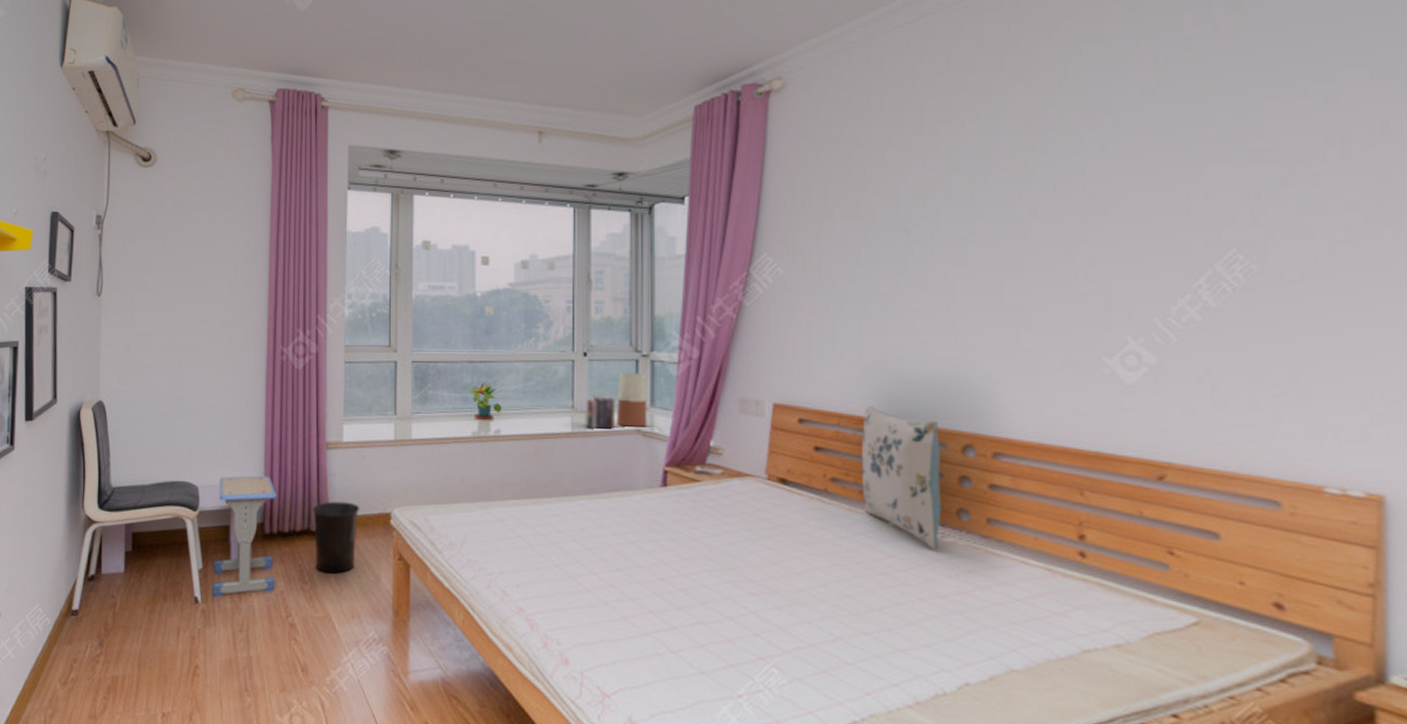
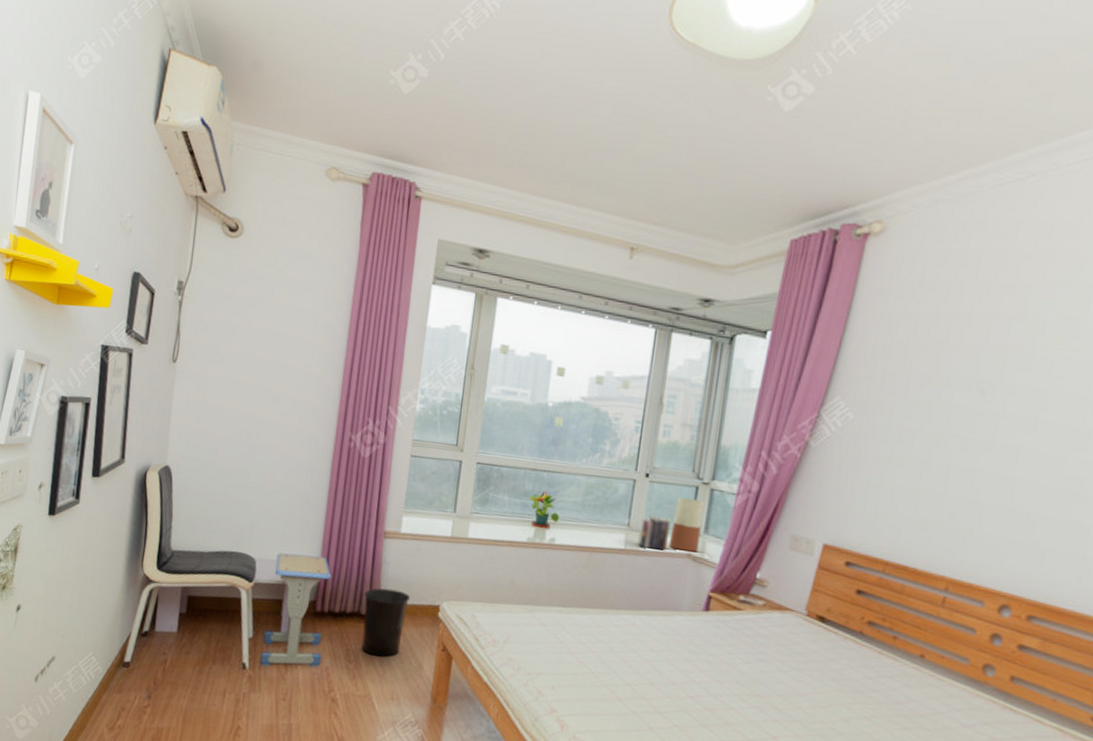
pillow: present [861,405,942,550] -> none [895,556,980,700]

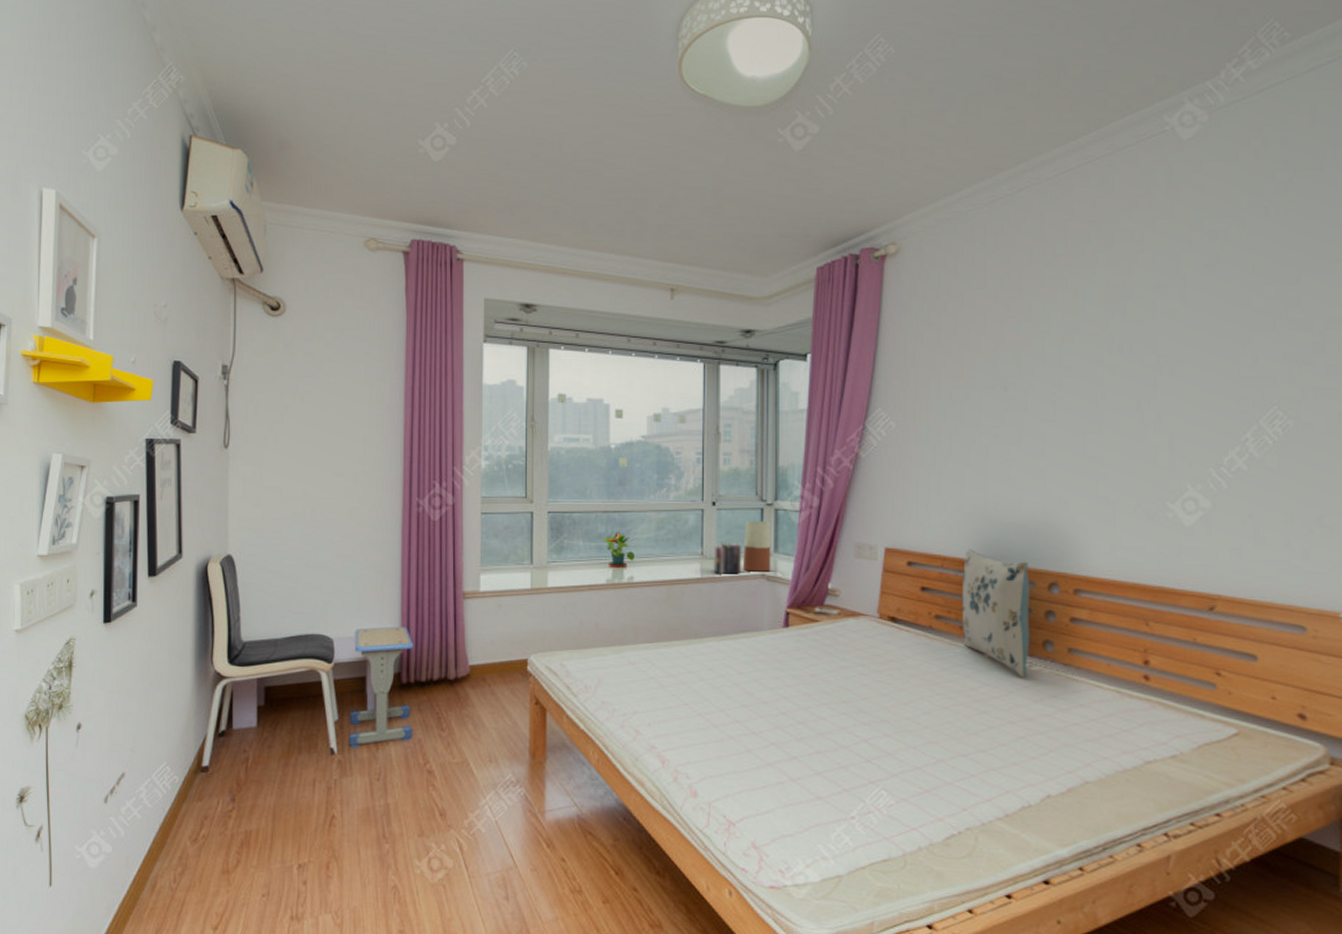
waste bin: present [361,588,411,657] -> none [449,649,497,721]
pillow: none [895,556,980,700] -> present [962,548,1030,678]

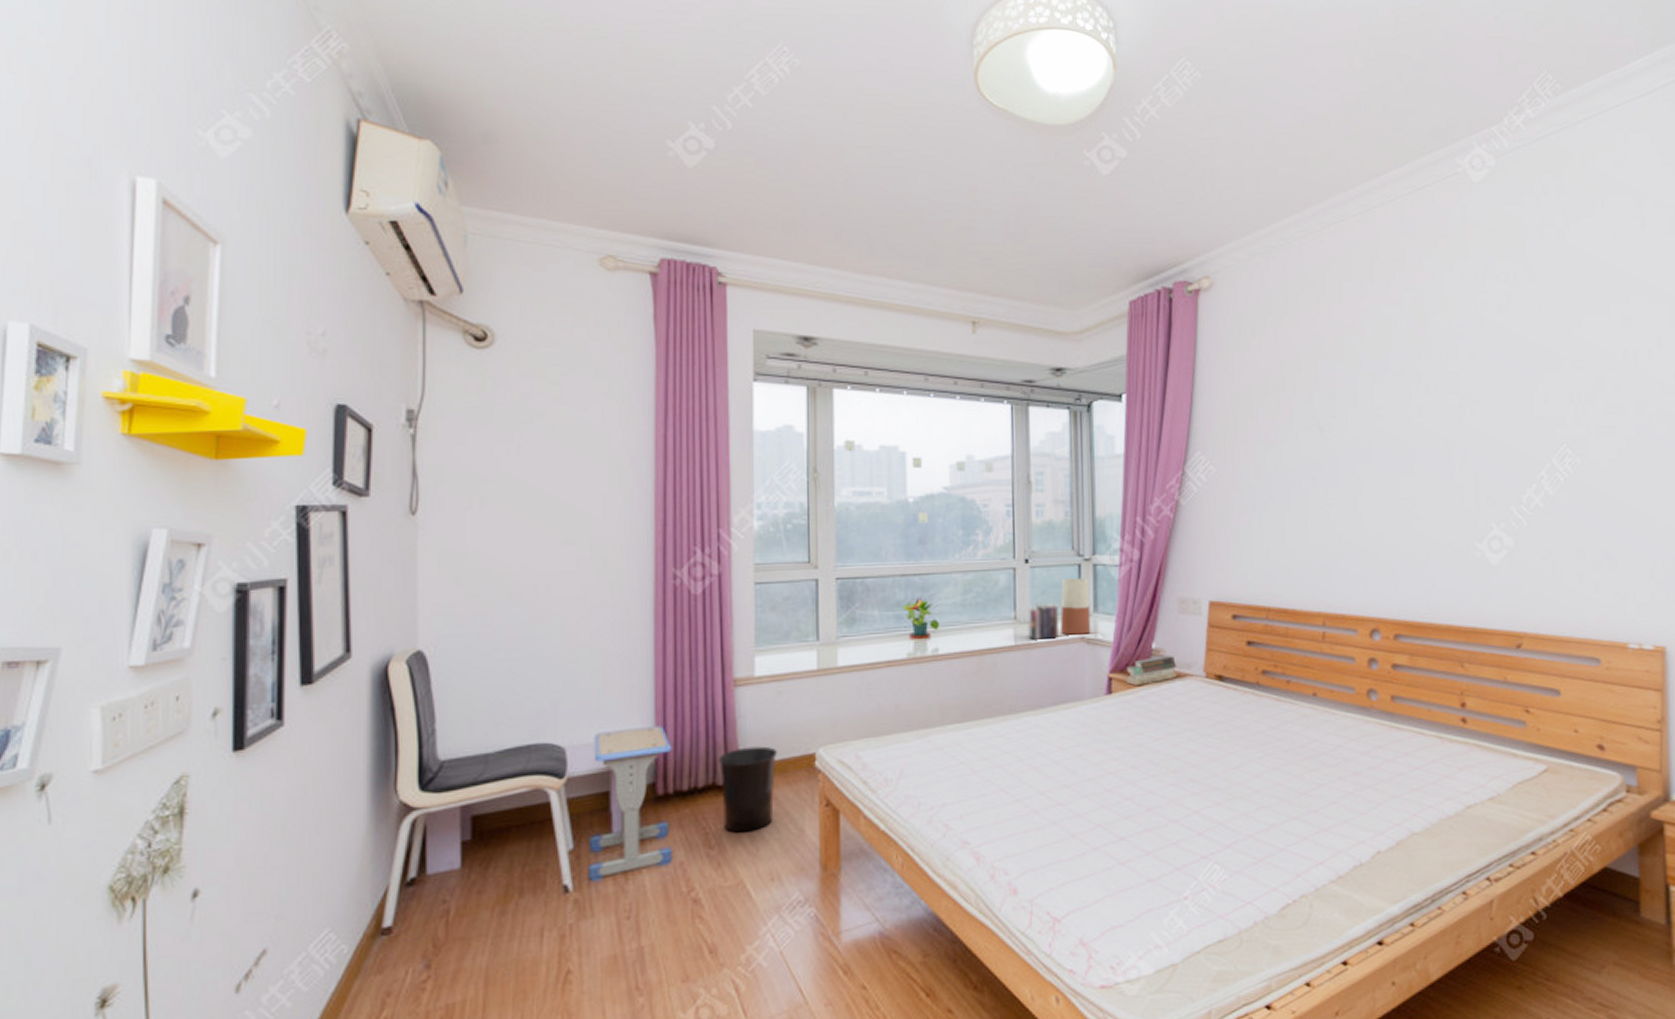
waste bin: none [449,649,497,721] -> present [717,746,778,834]
books: none [803,595,851,622] -> present [1126,655,1176,686]
pillow: present [962,548,1030,678] -> none [1287,597,1355,730]

